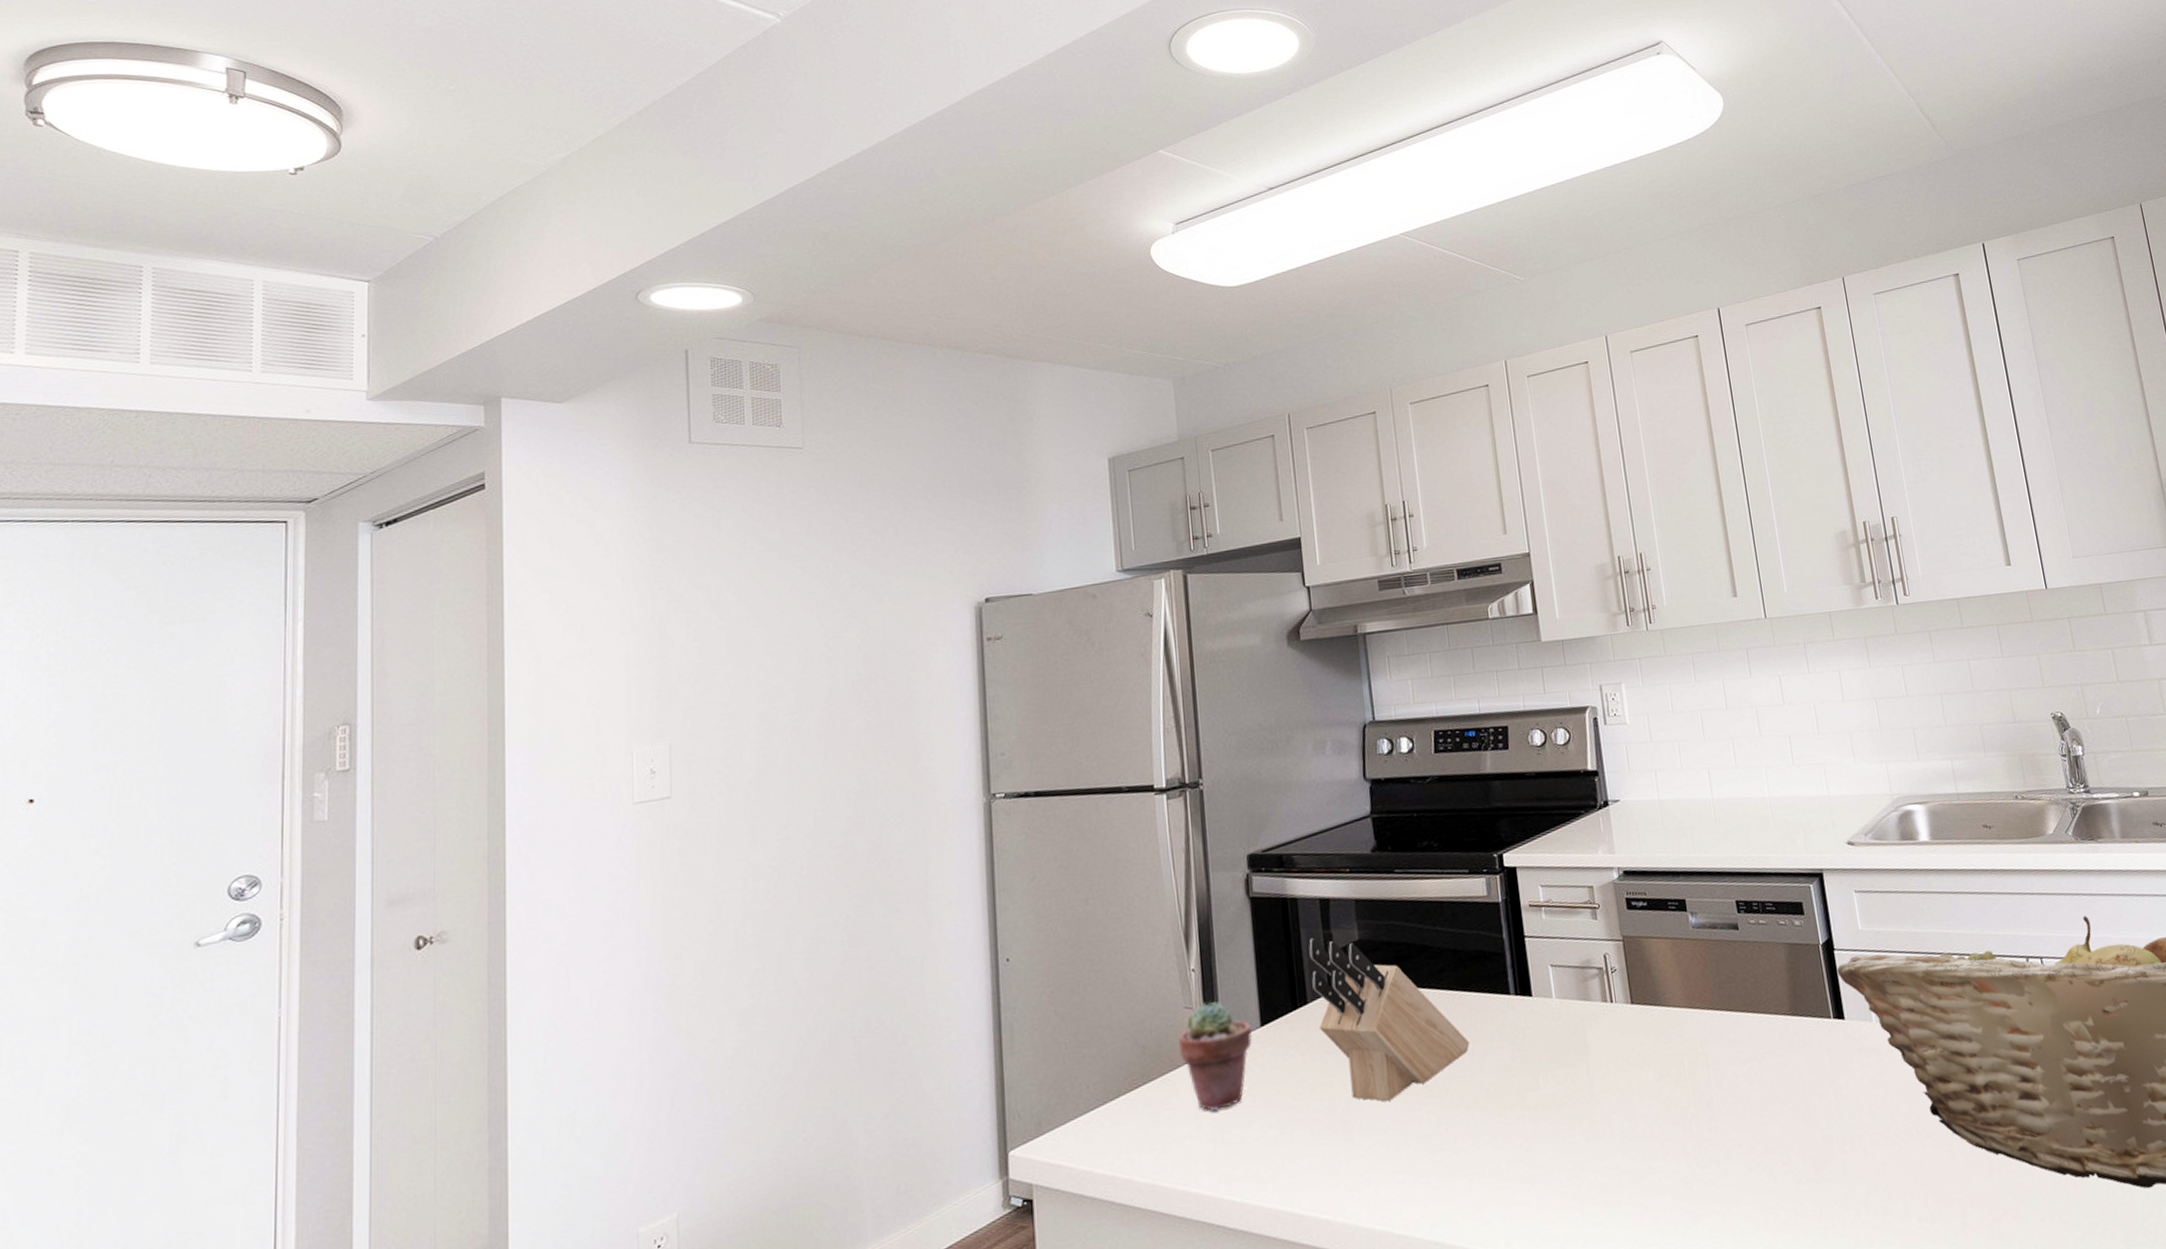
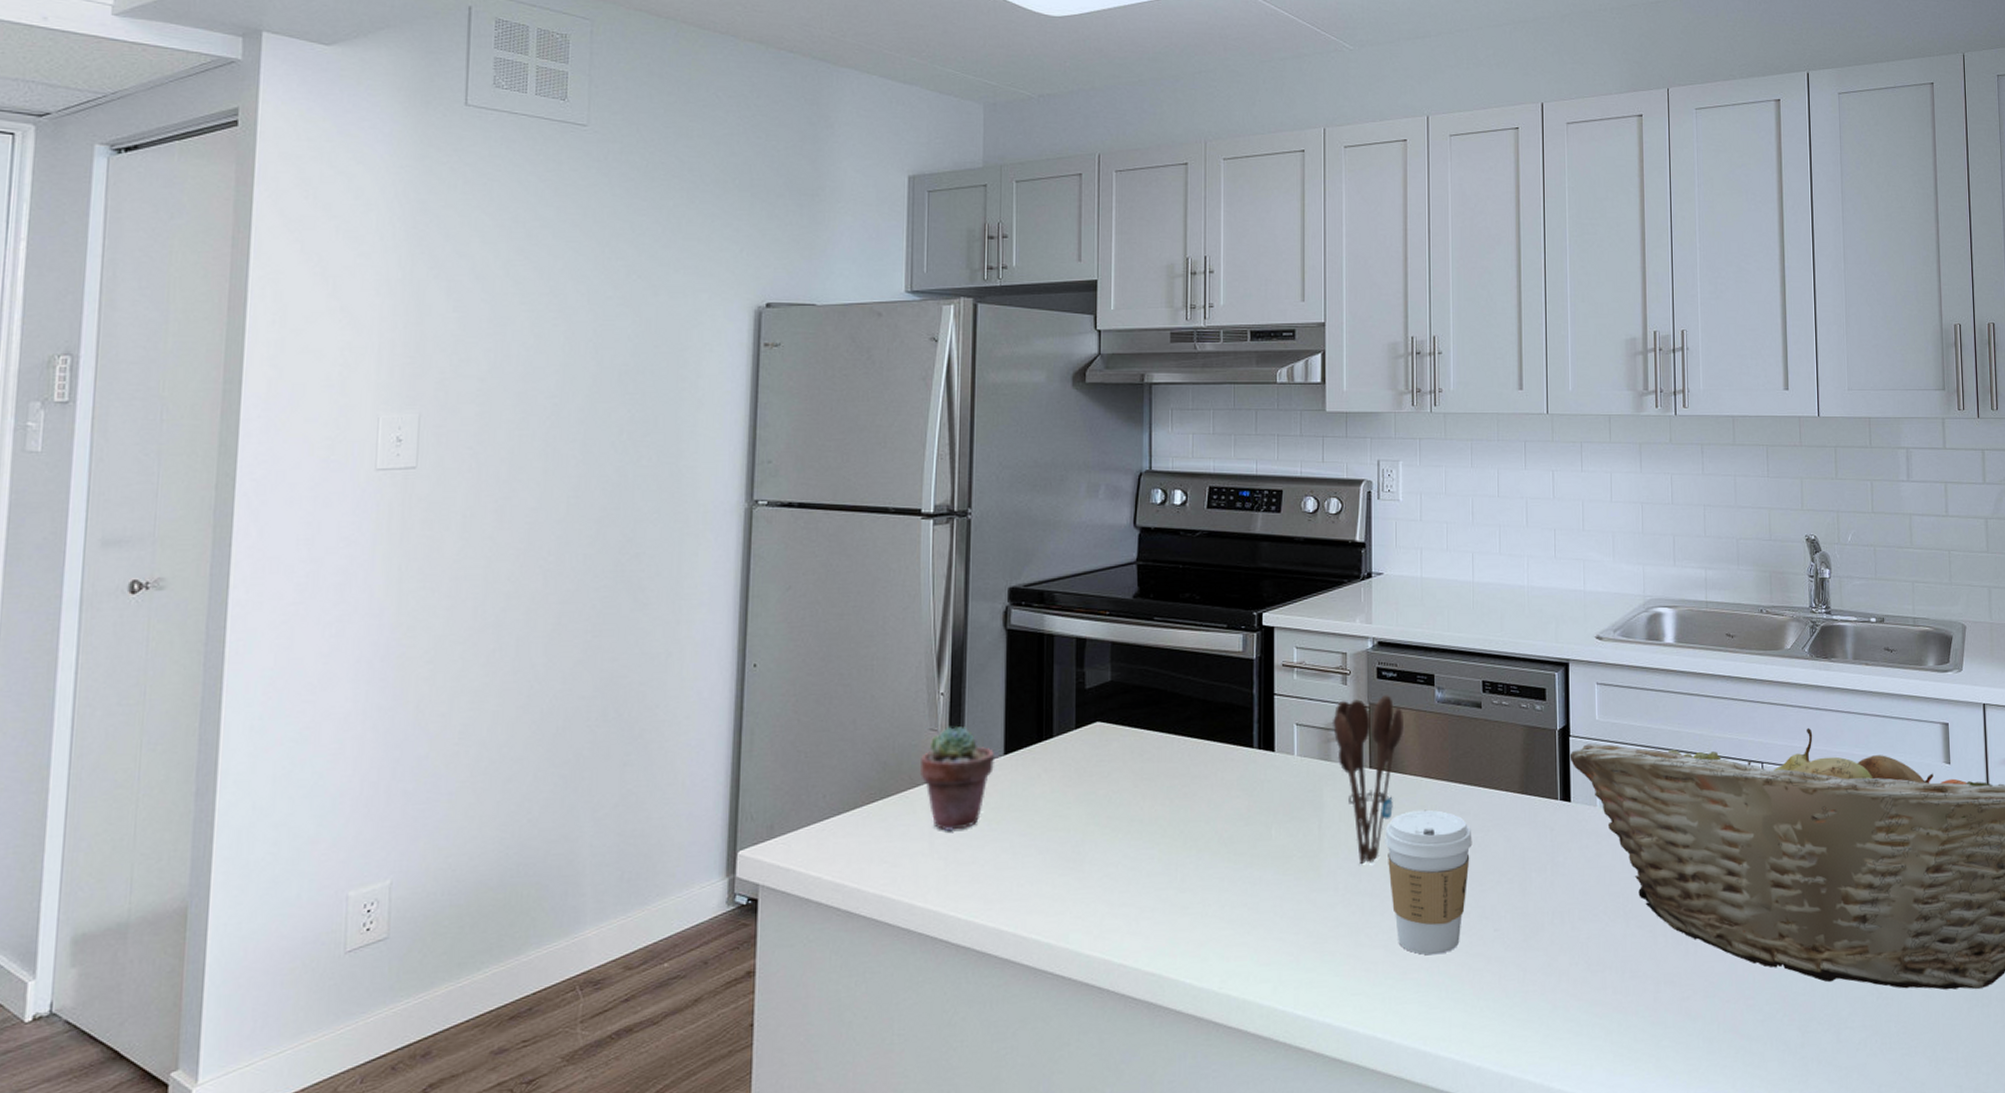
knife block: present [1307,938,1470,1102] -> none [1059,675,1209,838]
utensil holder: none [1586,925,1662,1107] -> present [1332,695,1403,865]
coffee cup: none [1655,1041,1749,1198] -> present [1385,809,1473,956]

